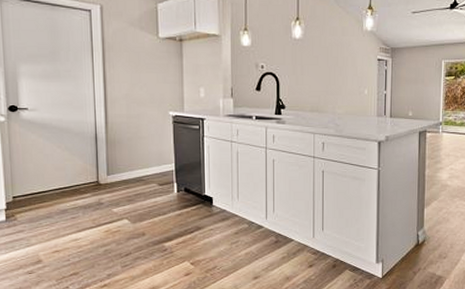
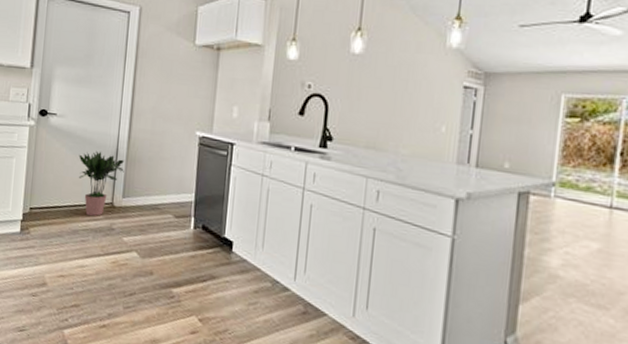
potted plant: none [57,137,106,195] -> present [78,150,124,216]

